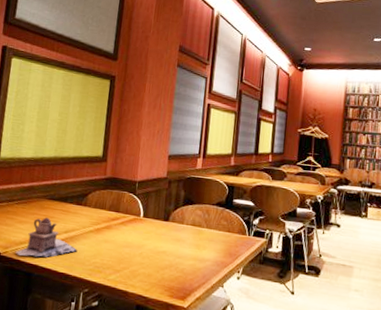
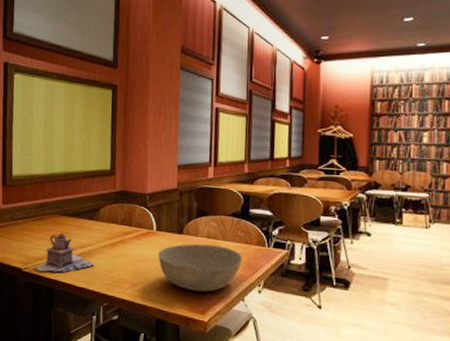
bowl: none [143,230,225,278] -> present [158,243,243,292]

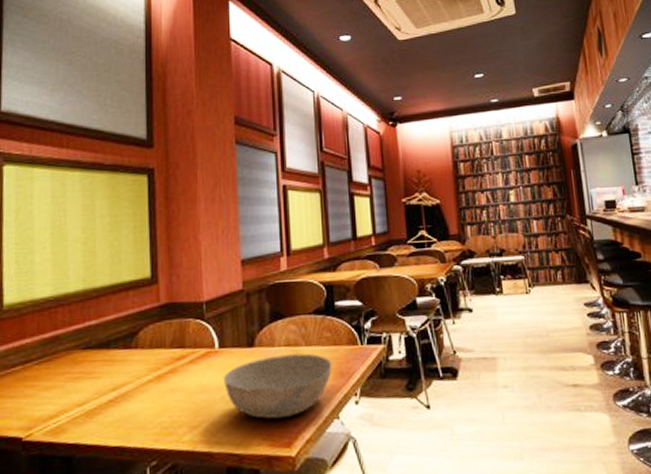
teapot: present [35,233,94,273] -> none [43,374,134,435]

